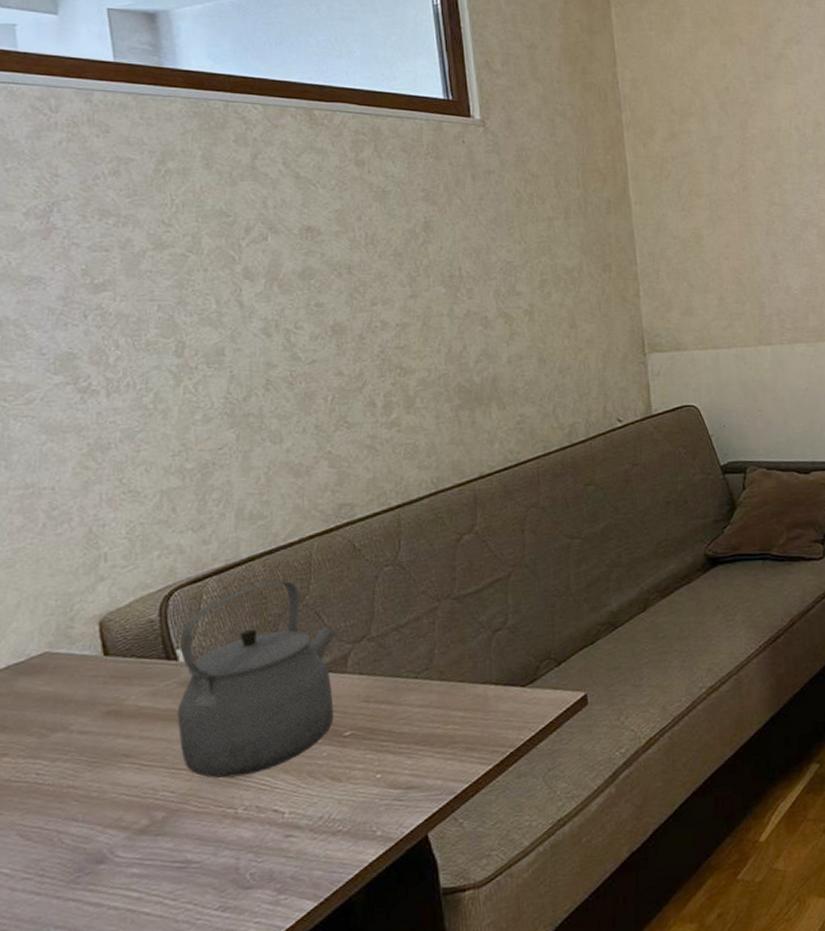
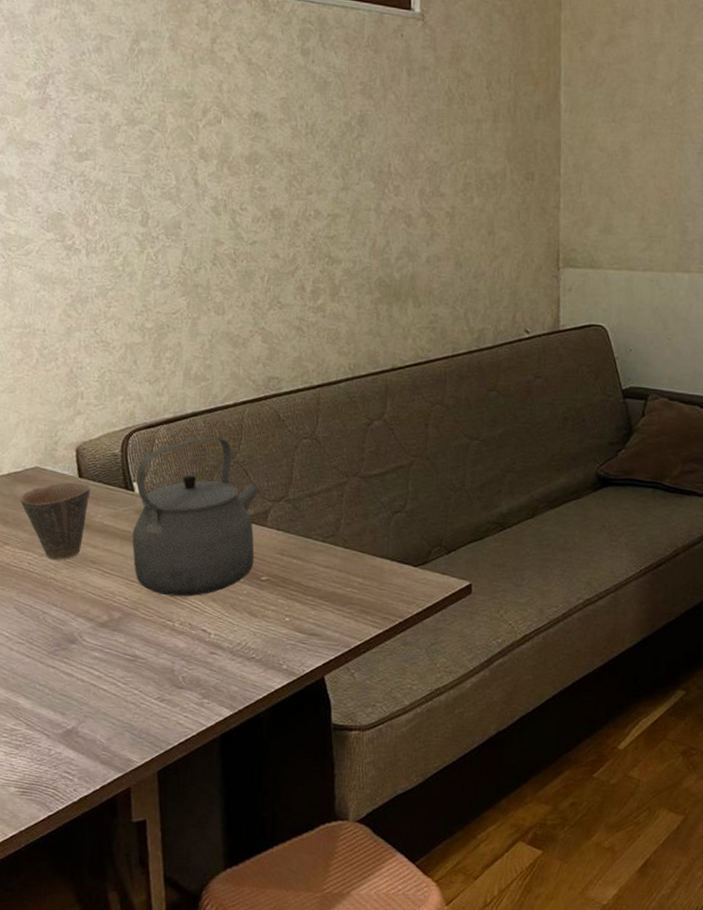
cup: none [22,661,120,763] -> present [19,482,91,560]

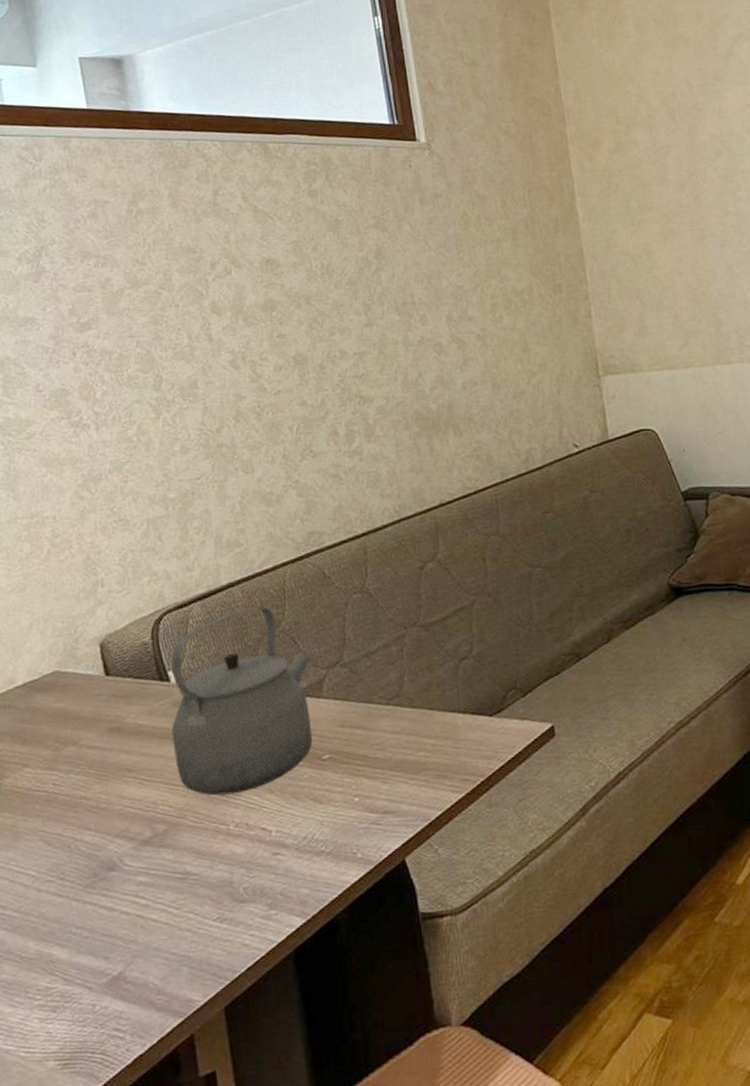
cup: present [19,482,91,560] -> none [38,681,120,775]

